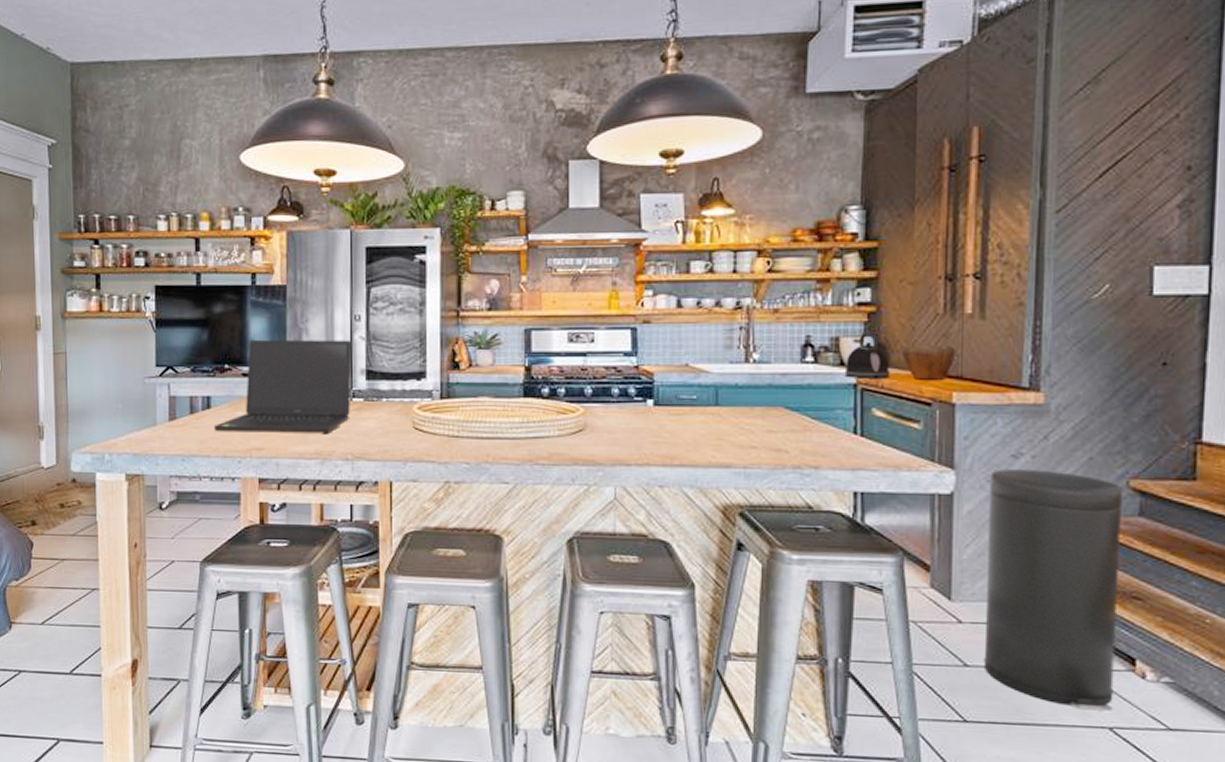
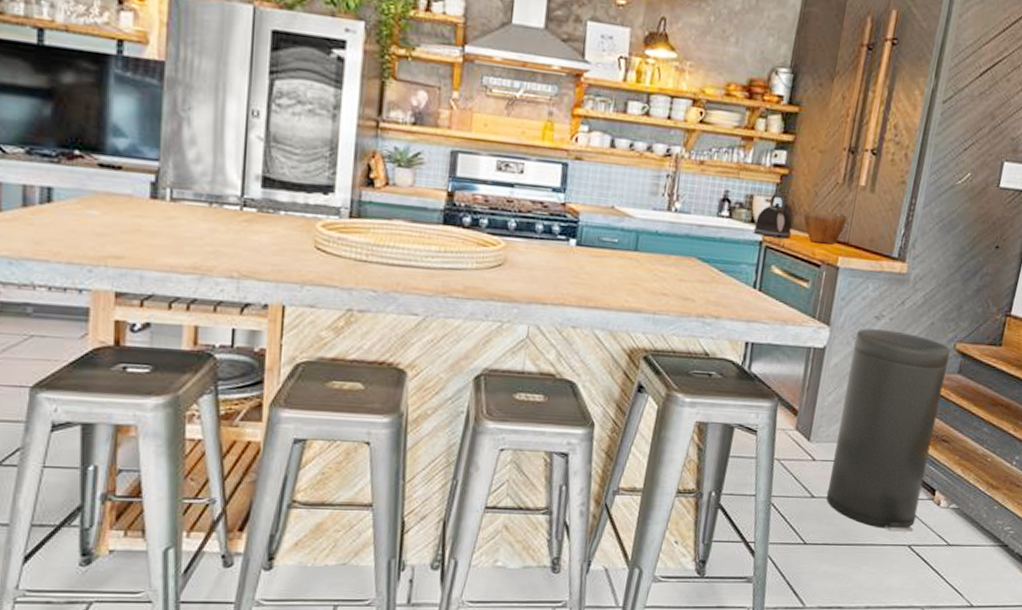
laptop: present [213,340,352,433] -> none [55,124,247,246]

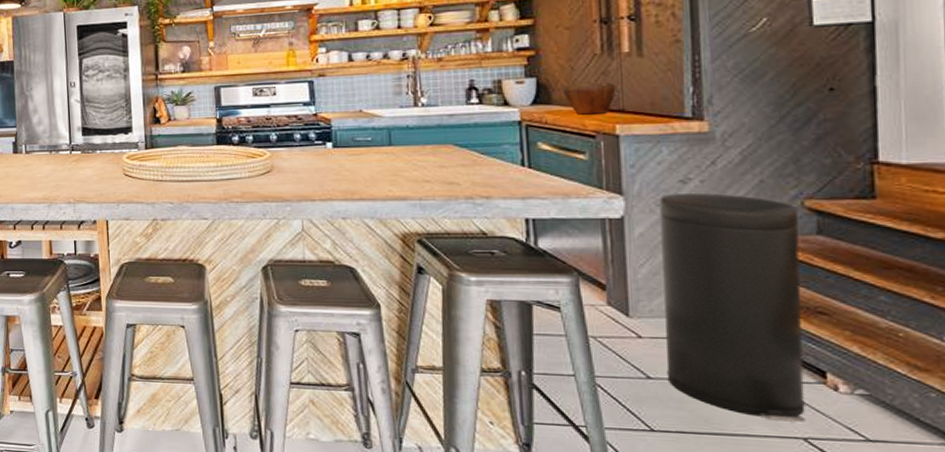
kettle: present [753,191,792,239] -> none [508,72,553,117]

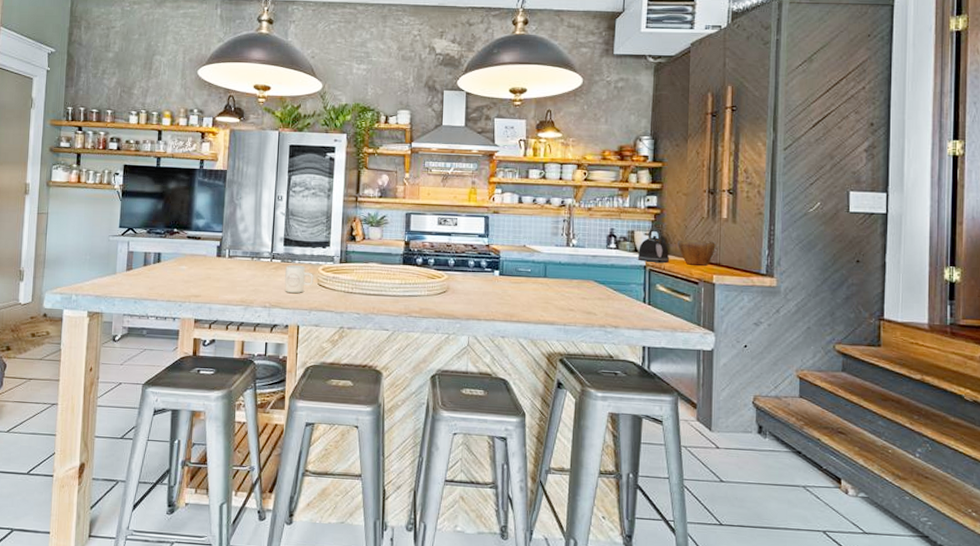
mug: none [86,155,118,187] -> present [284,265,313,294]
kettle: none [508,72,553,117] -> present [637,227,670,263]
pedal bin: present [659,193,806,422] -> none [734,333,830,519]

